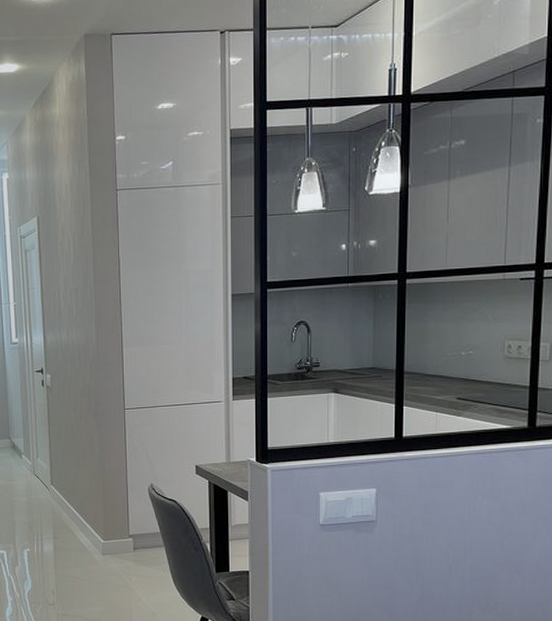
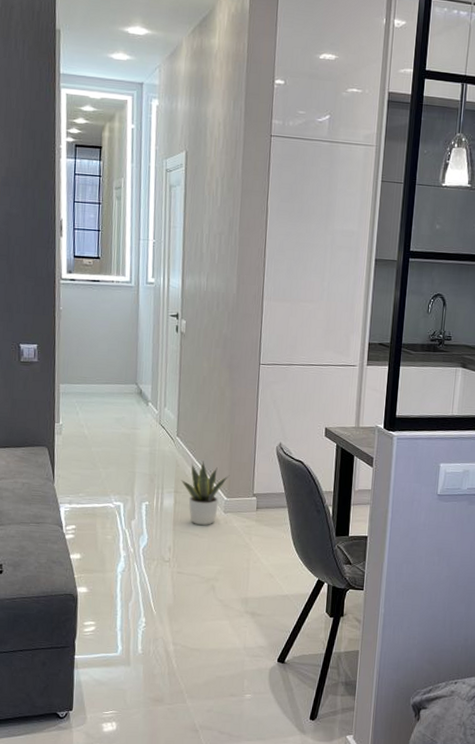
potted plant: none [58,506,105,569] -> present [180,460,230,526]

